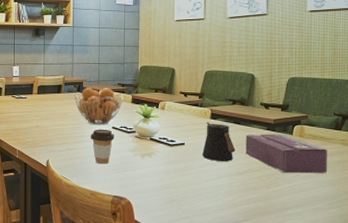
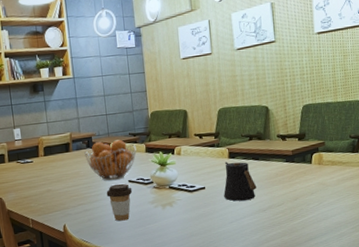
tissue box: present [245,134,327,173] -> none [265,164,348,204]

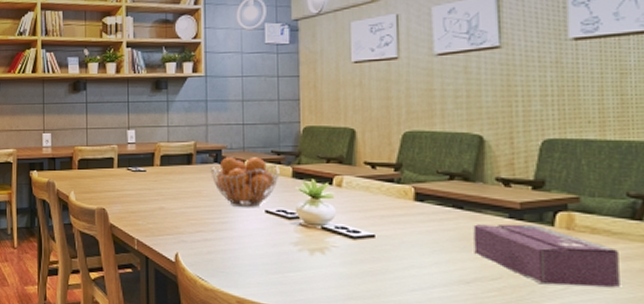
coffee cup: present [106,183,133,221] -> none [234,212,270,262]
kettle: present [224,161,257,201] -> none [403,205,457,263]
tissue box: none [265,164,348,204] -> present [473,223,620,287]

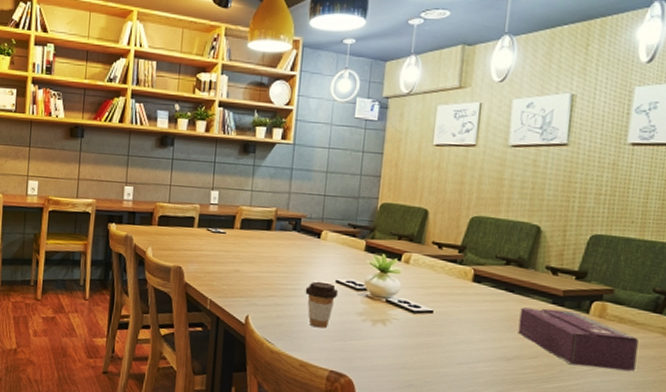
fruit basket: present [210,157,280,208] -> none [288,226,354,278]
coffee cup: none [234,212,270,262] -> present [305,281,339,329]

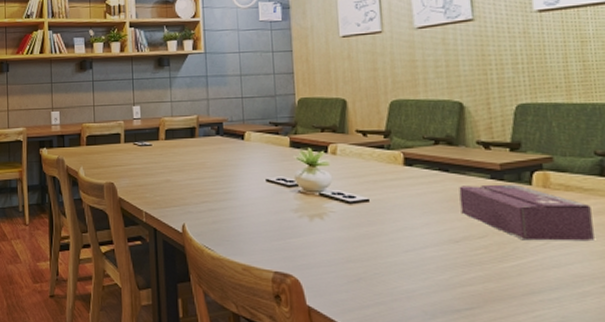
coffee cup: present [305,281,339,329] -> none [237,182,271,229]

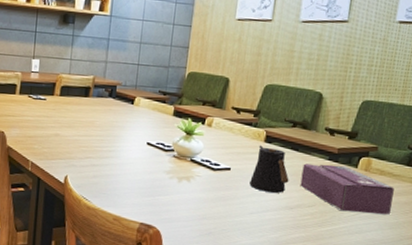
kettle: none [396,169,446,224] -> present [249,145,289,193]

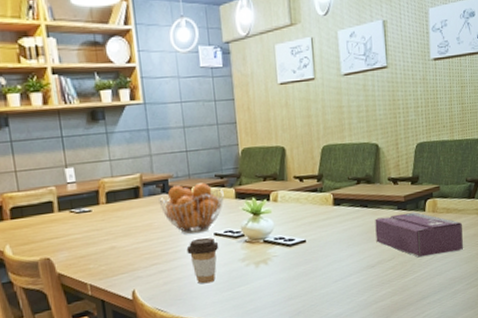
fruit basket: none [104,93,164,140] -> present [158,182,224,235]
coffee cup: none [119,143,149,186] -> present [186,237,219,284]
kettle: present [249,145,289,193] -> none [327,209,365,257]

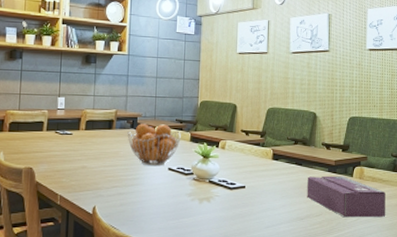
coffee cup: present [186,237,219,284] -> none [143,170,171,211]

